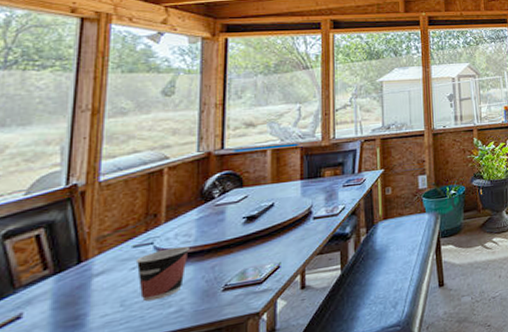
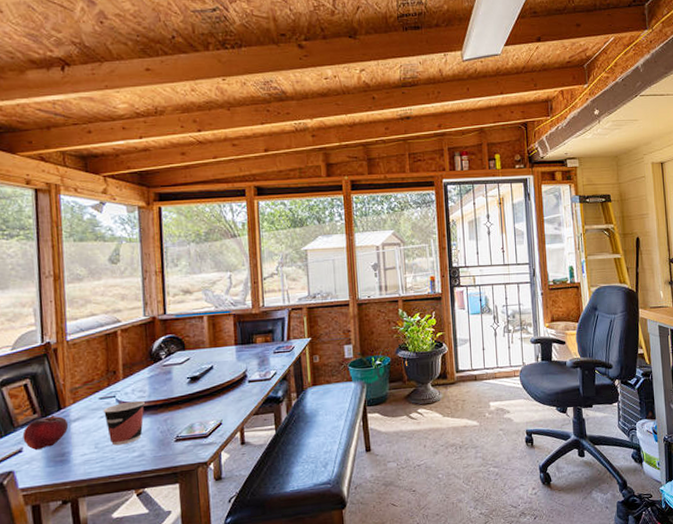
fruit: none [24,270,89,316] -> present [22,415,69,451]

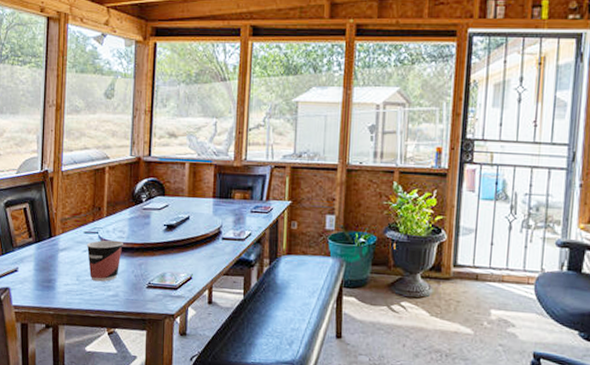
fruit: present [22,415,69,451] -> none [19,242,57,273]

